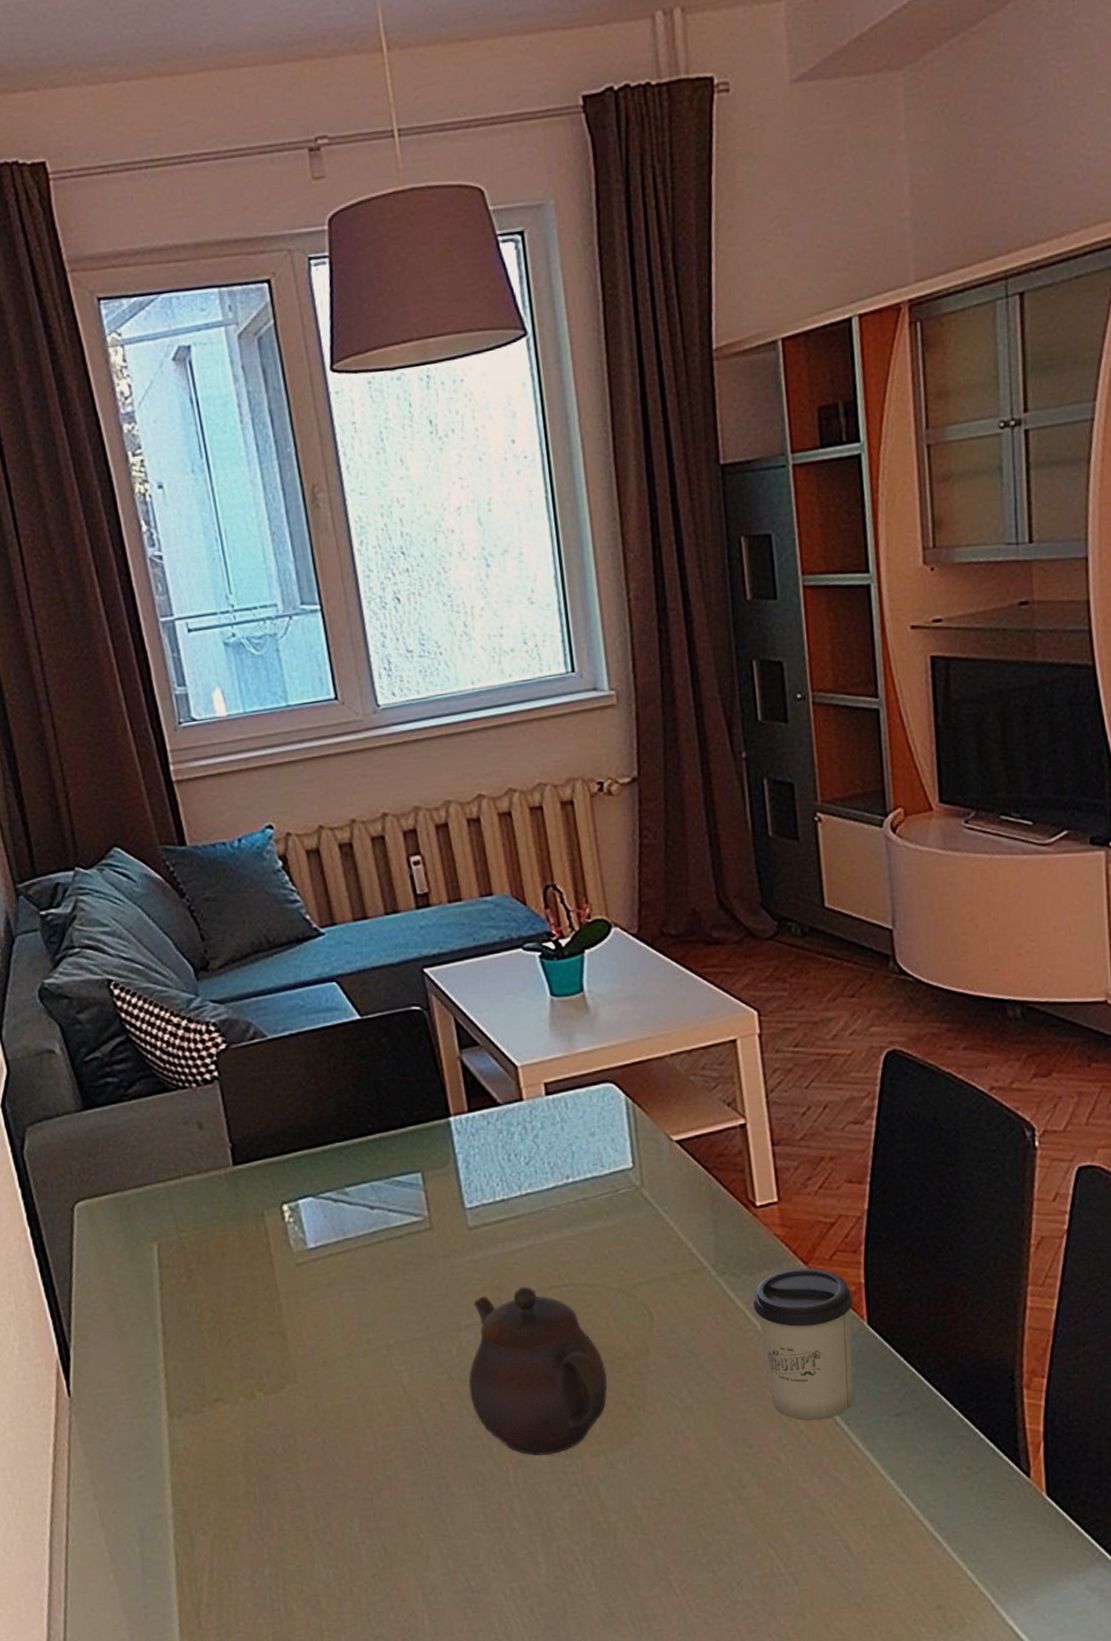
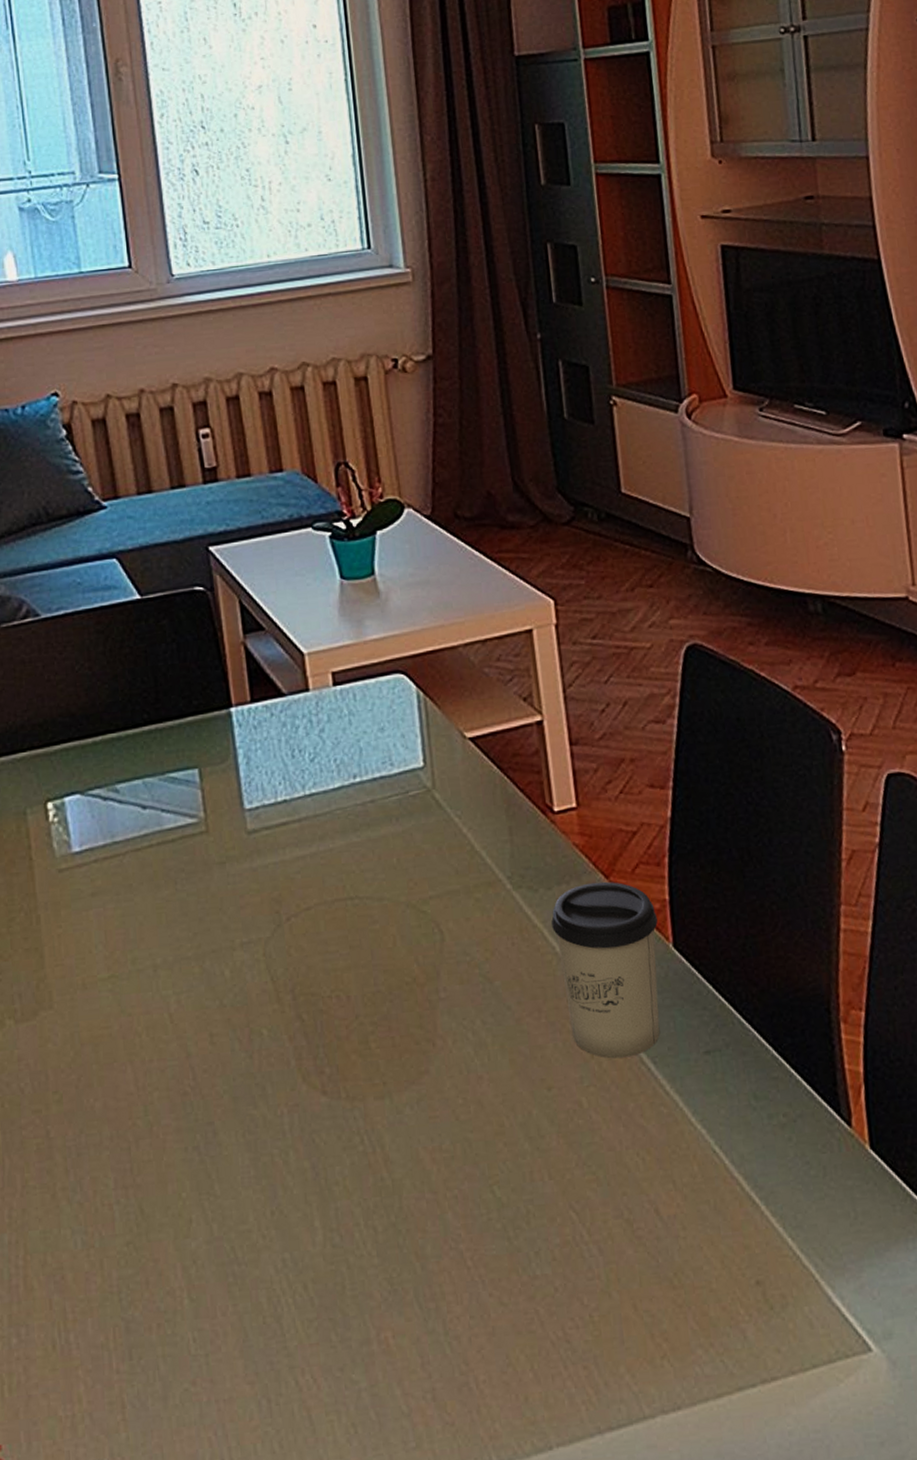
teapot: present [468,1286,608,1456] -> none [242,899,394,1098]

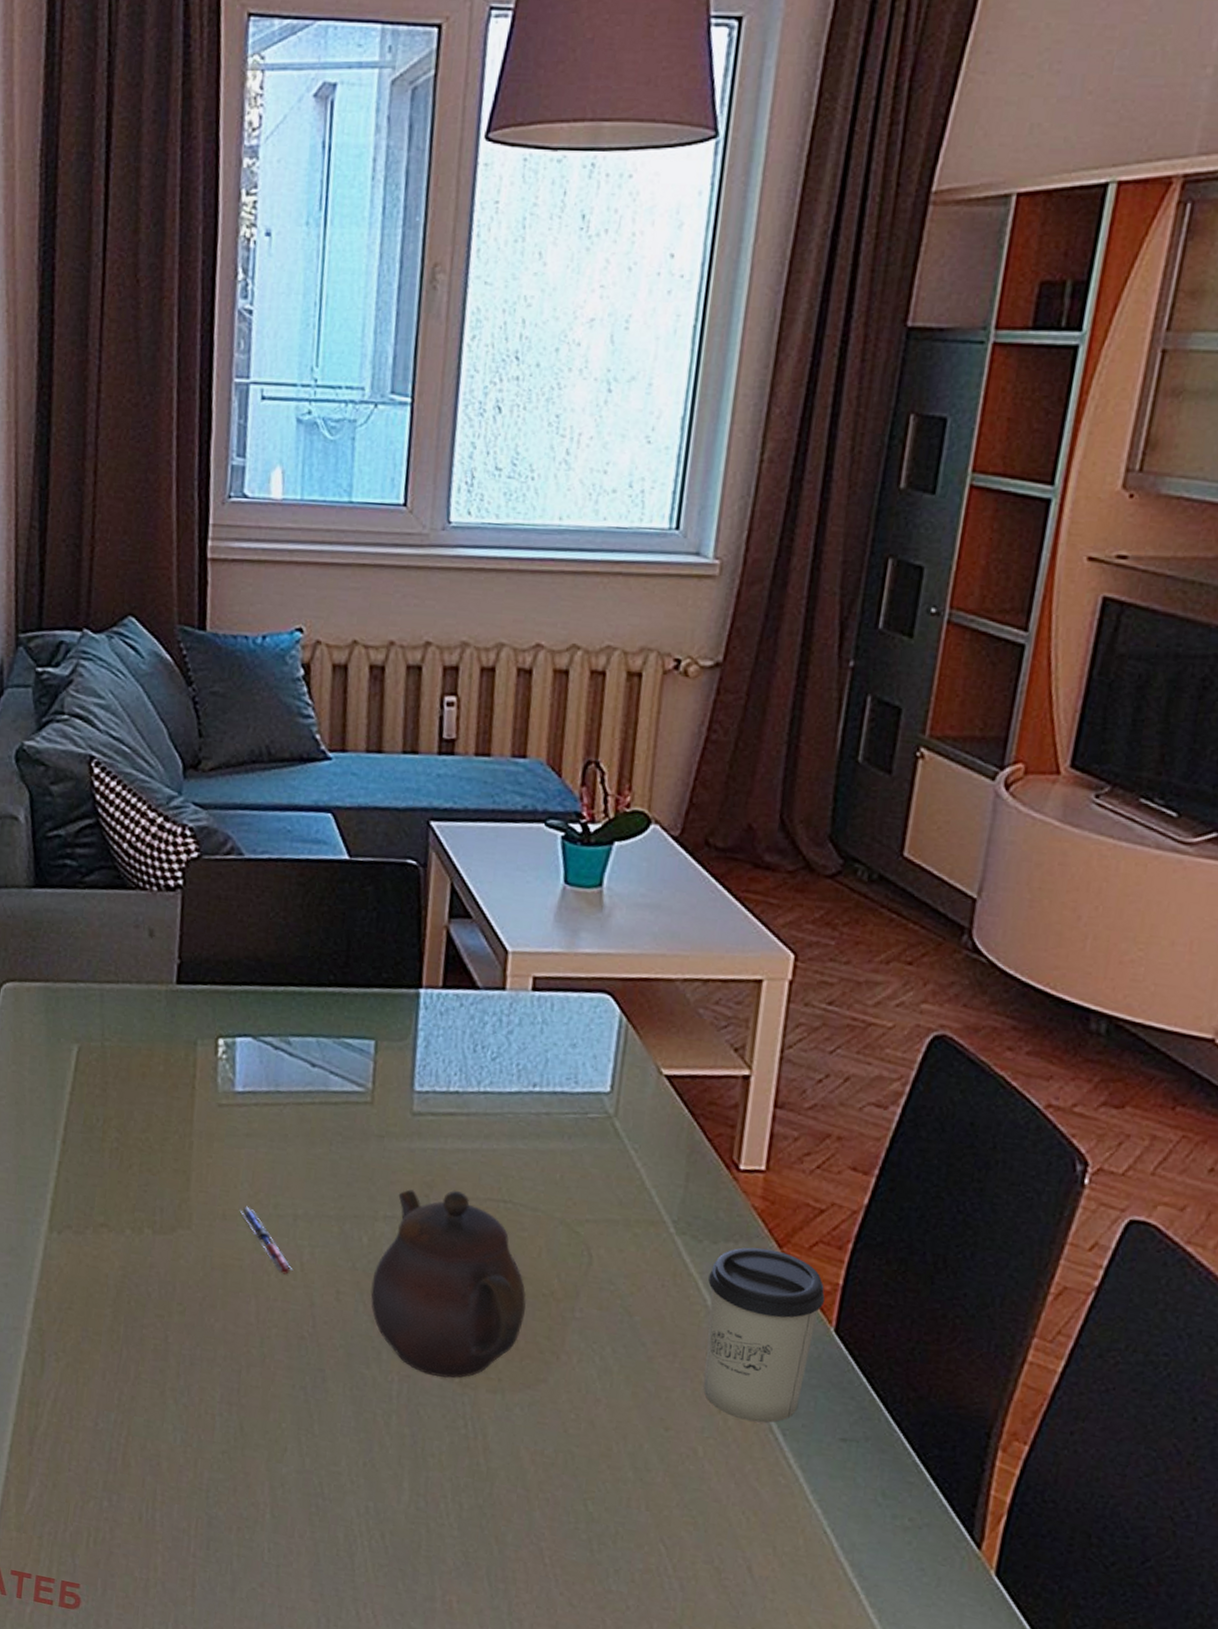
pen: none [98,969,162,1031] -> present [239,1206,292,1275]
teapot: none [242,899,394,1098] -> present [370,1189,527,1379]

